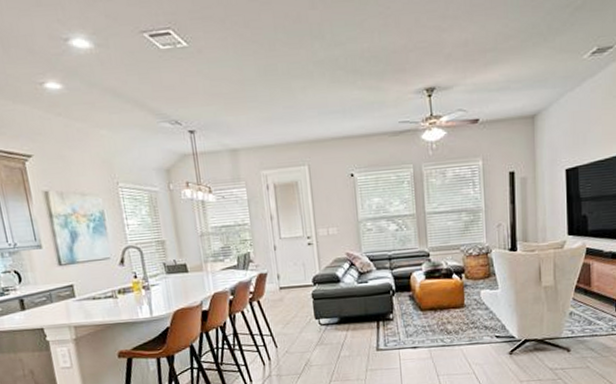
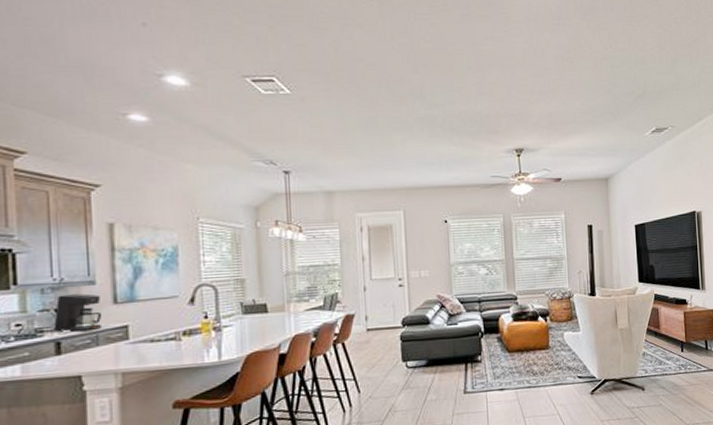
coffee maker: none [14,257,53,291] -> present [53,293,103,332]

